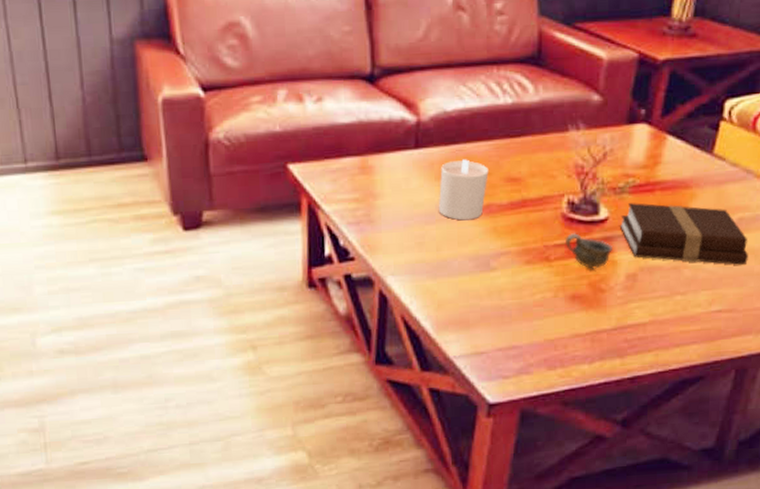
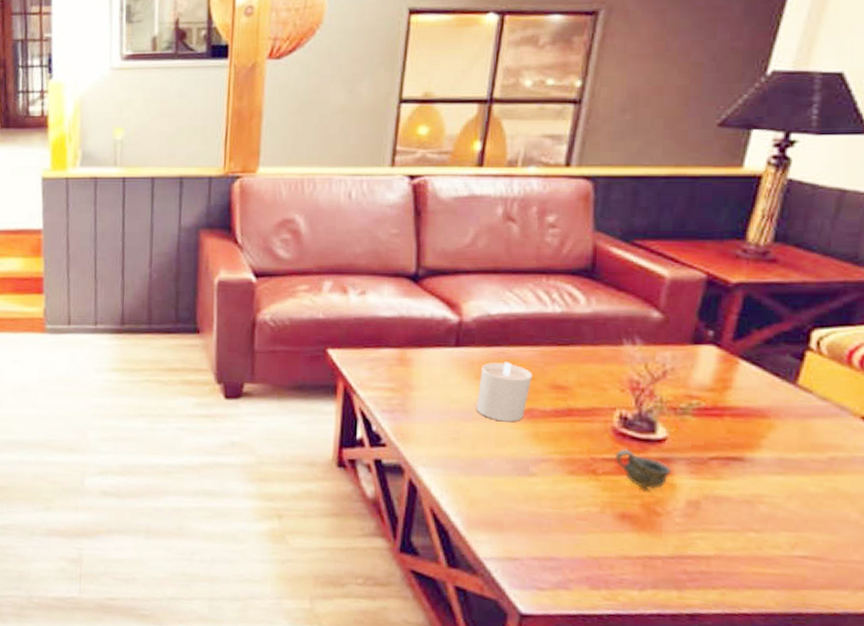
book: present [619,203,748,265] -> none [680,426,842,510]

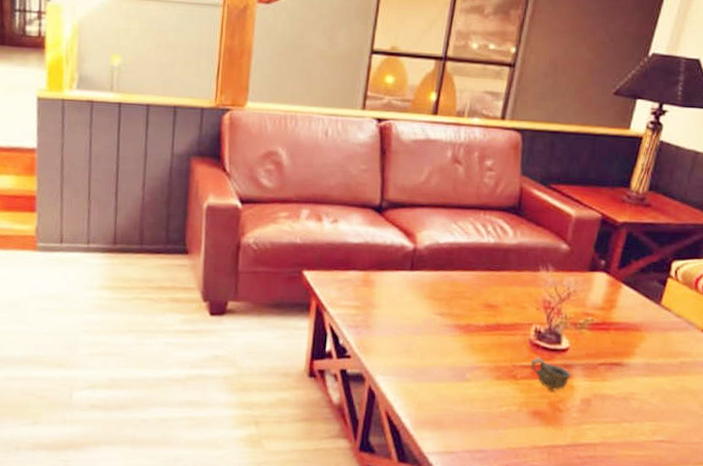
candle: present [476,362,532,422] -> none [425,284,470,336]

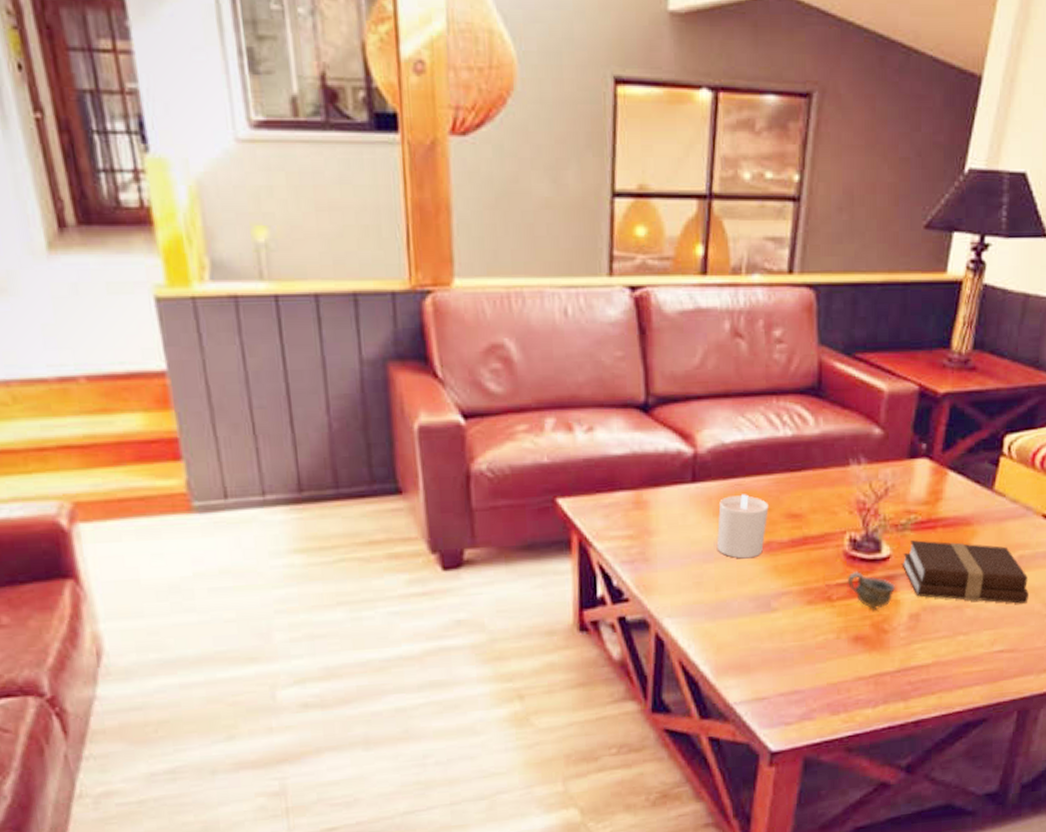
candle: none [425,284,470,336] -> present [716,494,769,559]
book: none [578,338,688,403] -> present [901,540,1029,604]

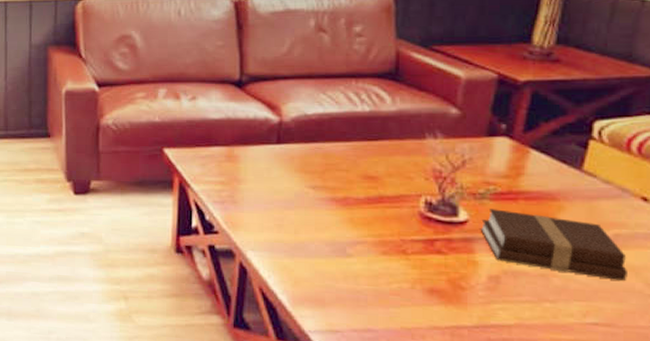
candle: present [716,494,769,559] -> none [297,156,346,210]
cup: present [847,572,895,609] -> none [422,231,473,267]

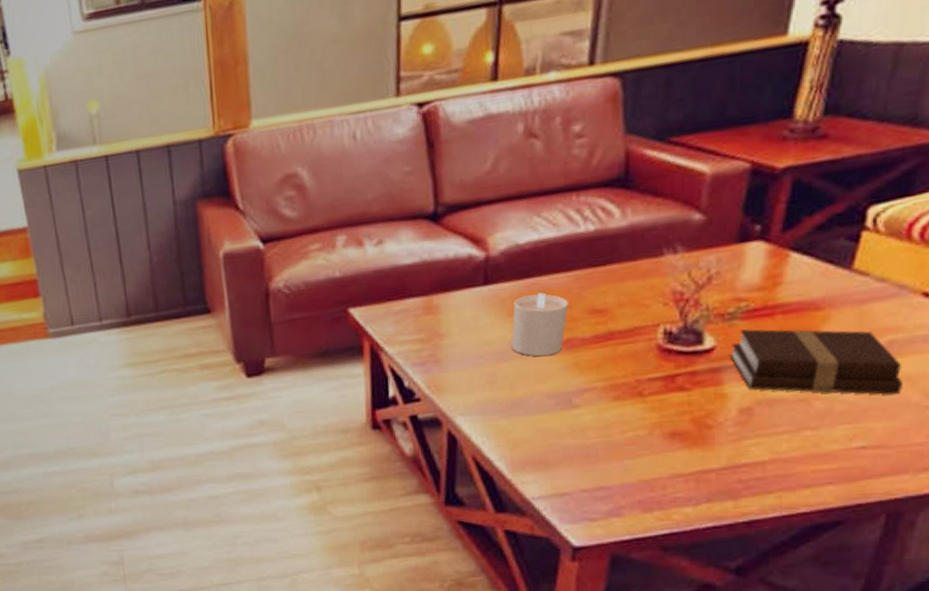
candle: none [297,156,346,210] -> present [511,292,569,357]

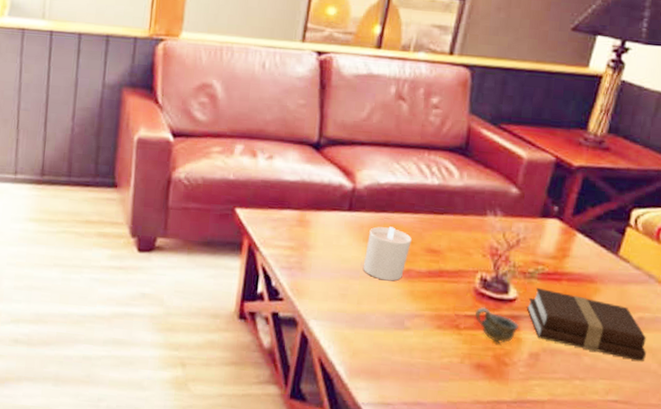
cup: none [661,365,721,404] -> present [474,307,519,343]

